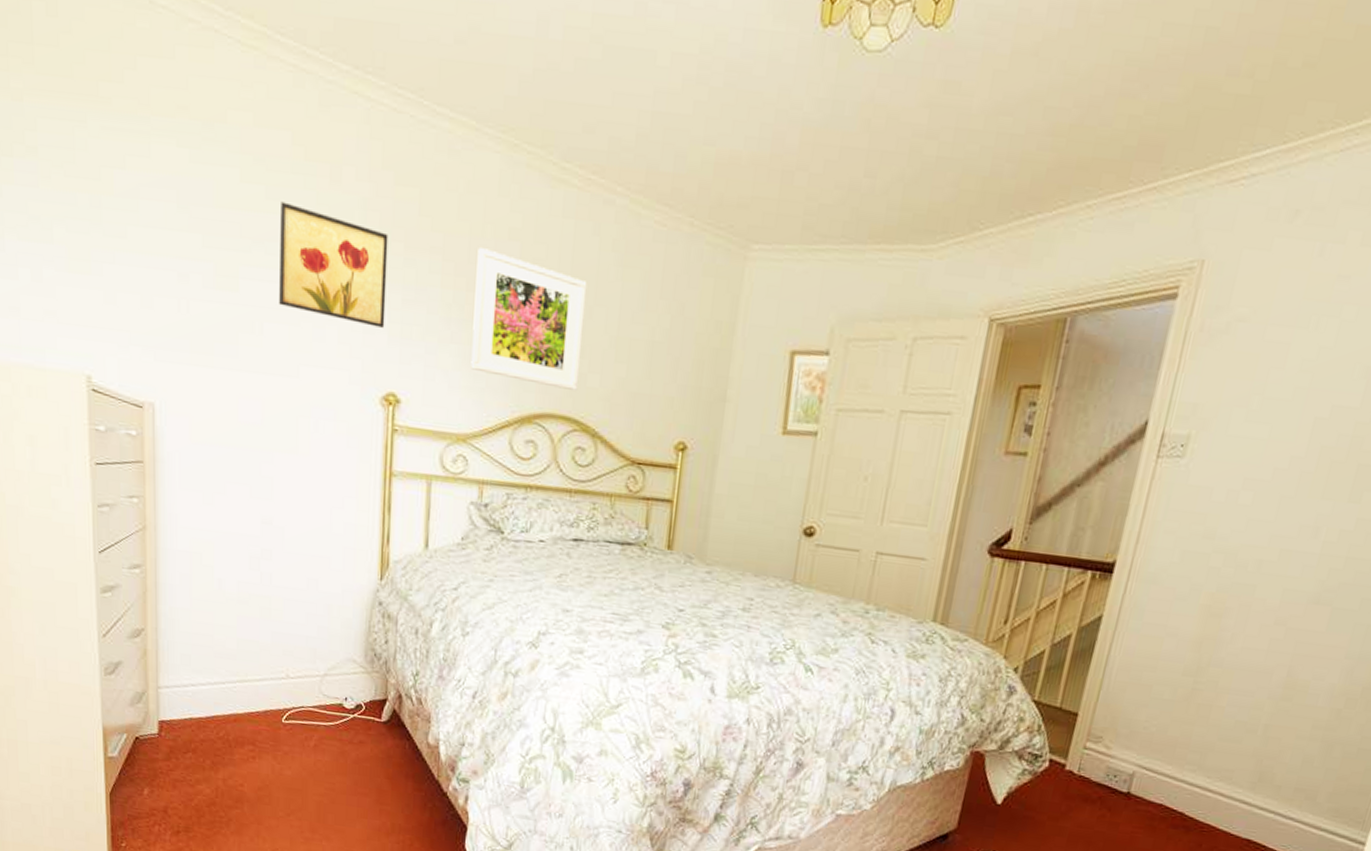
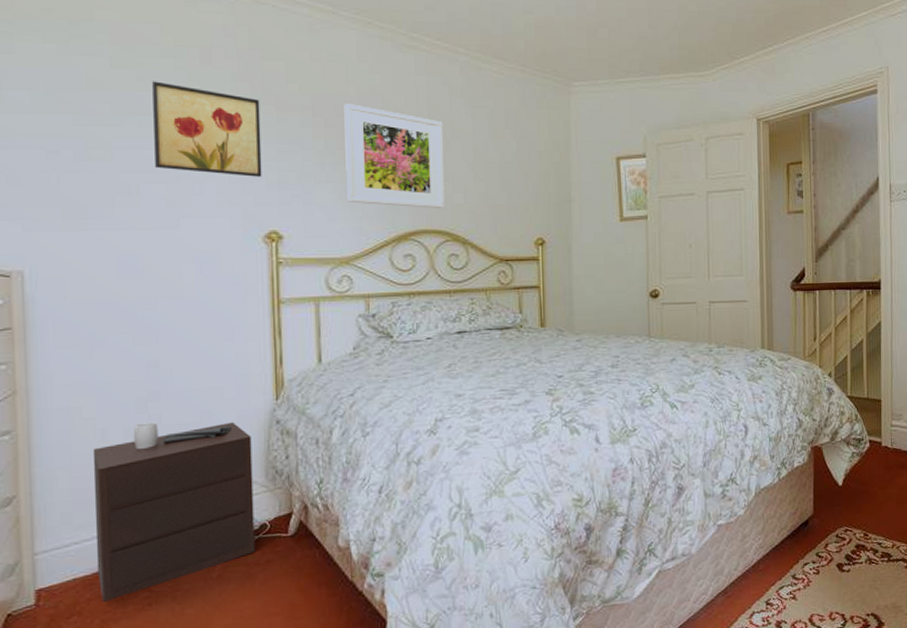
nightstand: none [210,579,354,746] -> present [92,421,255,602]

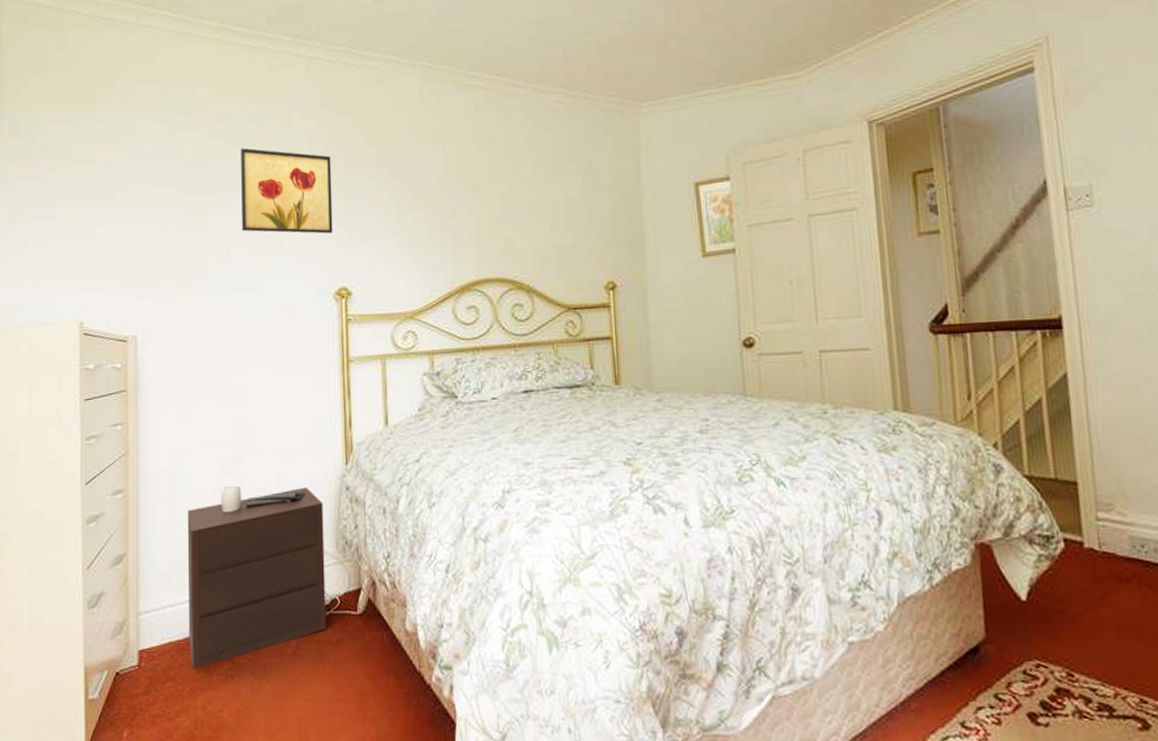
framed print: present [344,102,446,209] -> none [407,150,509,255]

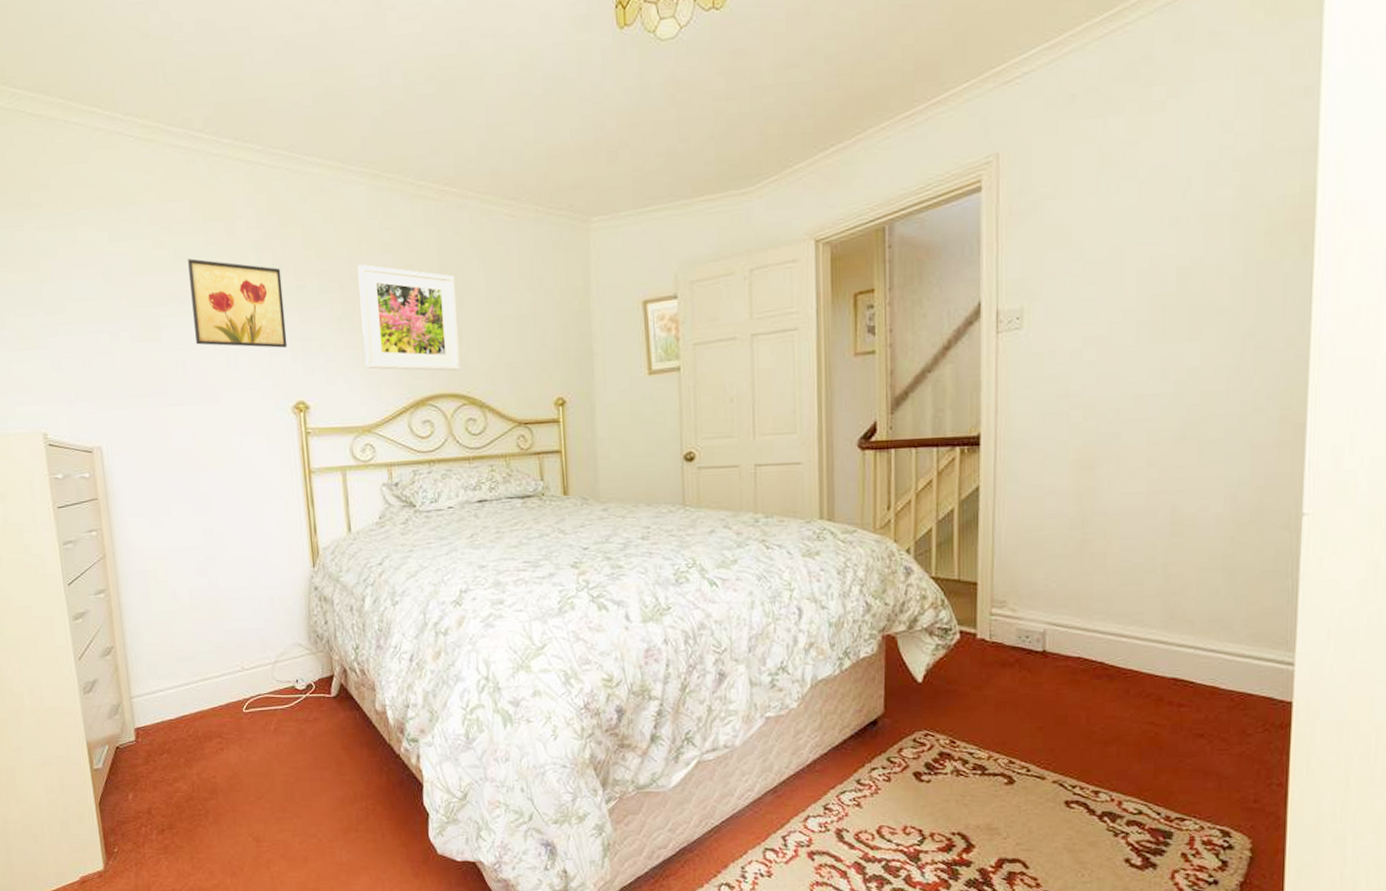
nightstand: present [187,485,327,669] -> none [167,585,304,743]
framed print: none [407,150,509,255] -> present [357,263,461,371]

